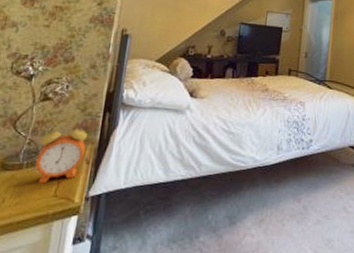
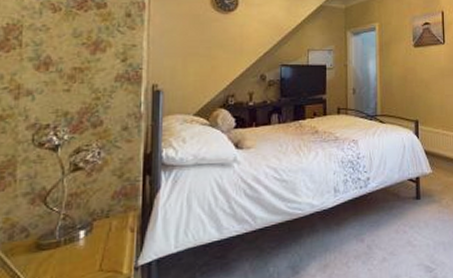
alarm clock: present [35,122,87,184] -> none [73,191,128,260]

